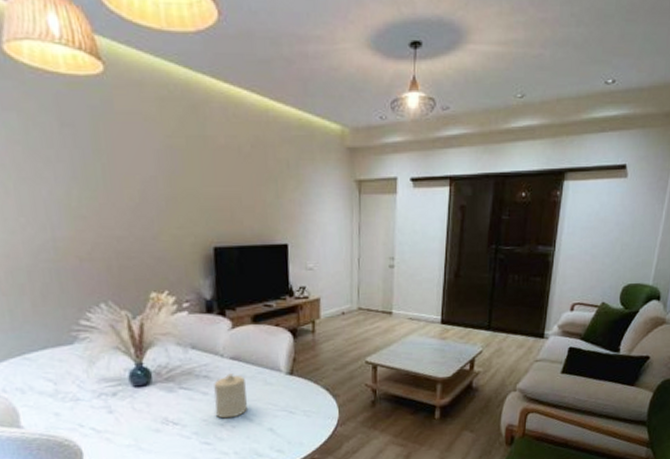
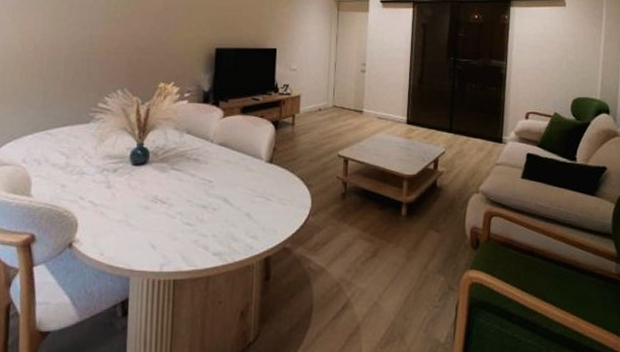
candle: present [213,373,248,419] -> none [199,158,230,201]

